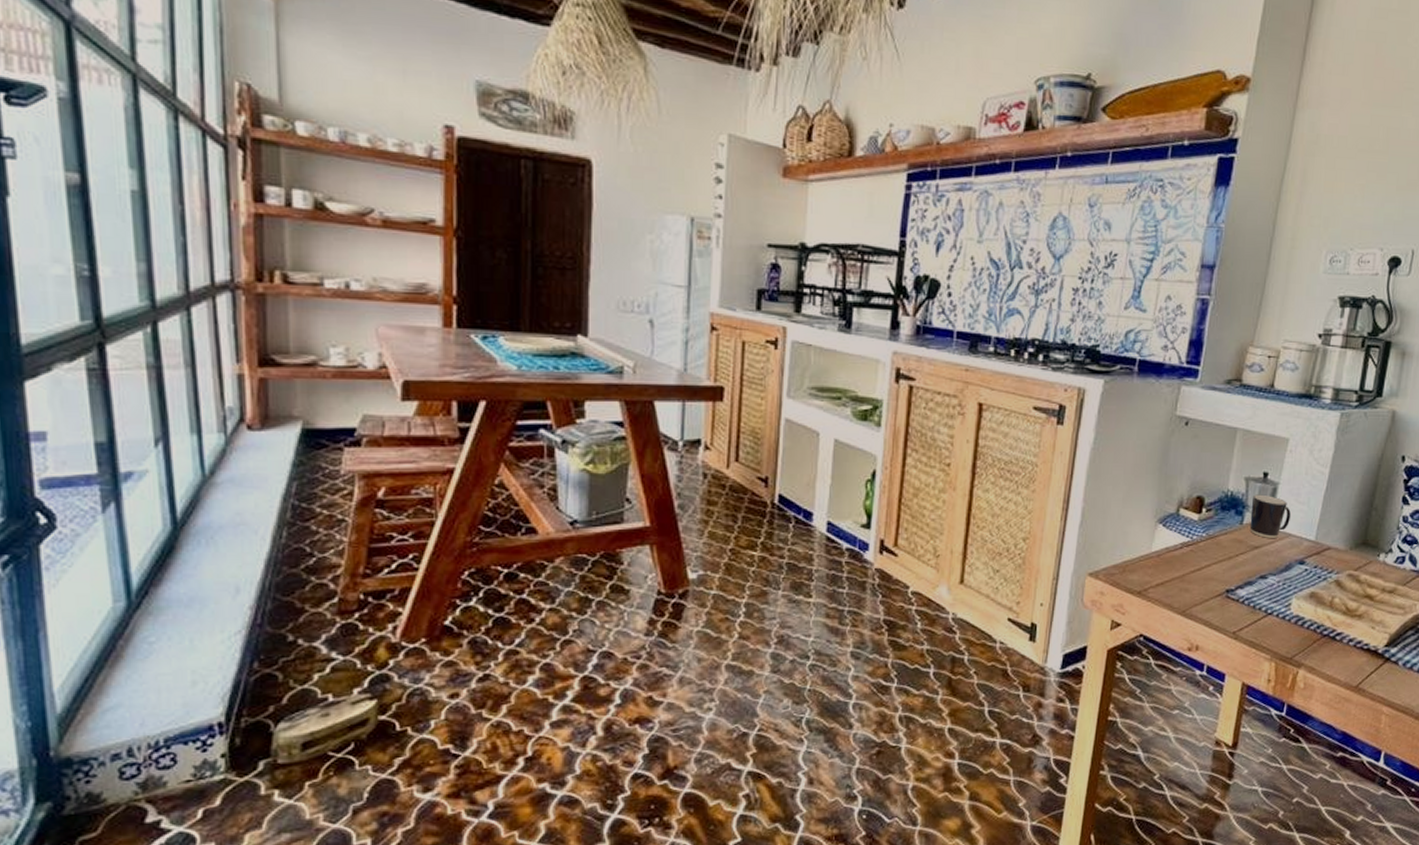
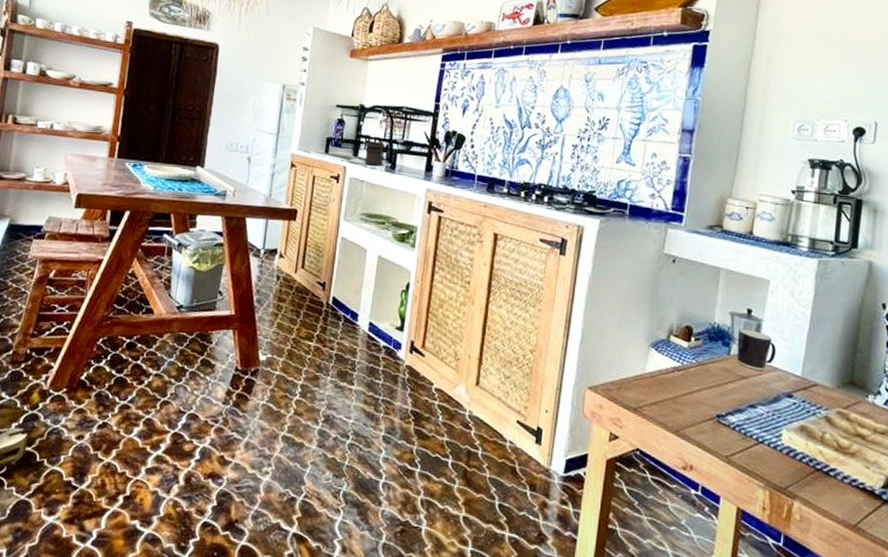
jar: none [809,293,836,326] -> present [365,142,385,167]

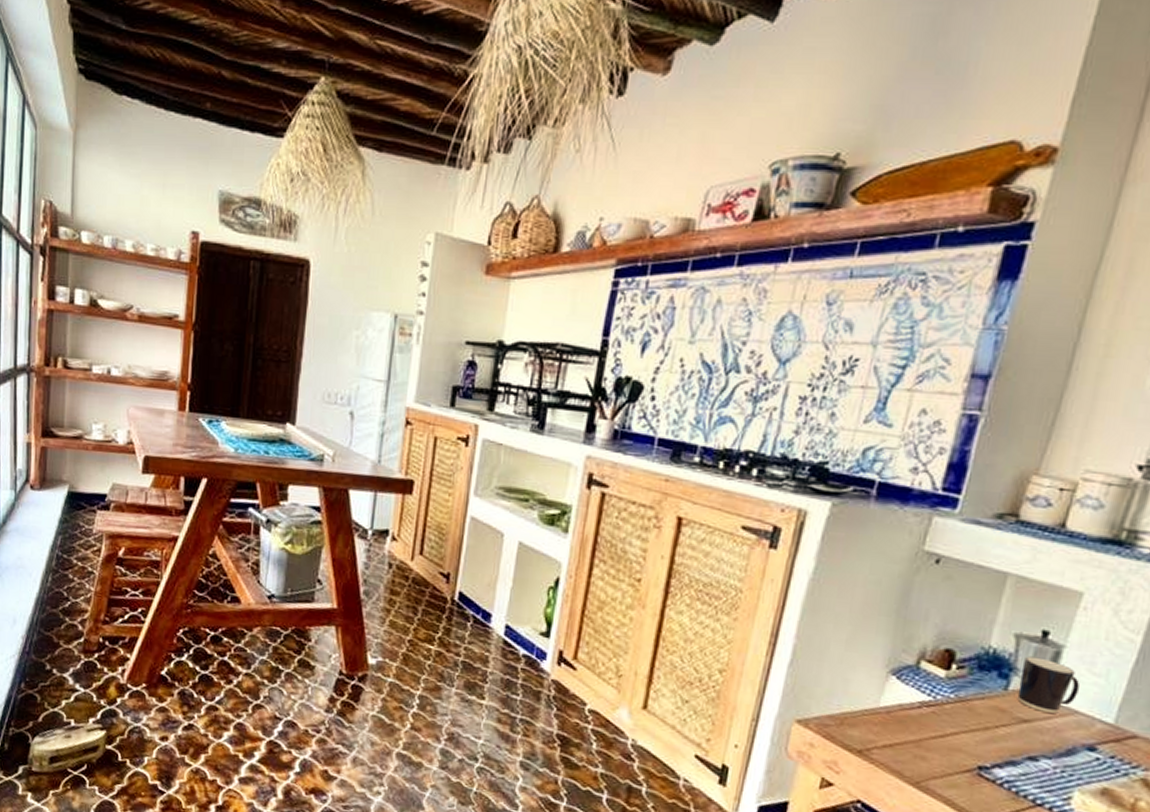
jar: present [365,142,385,167] -> none [503,392,531,426]

